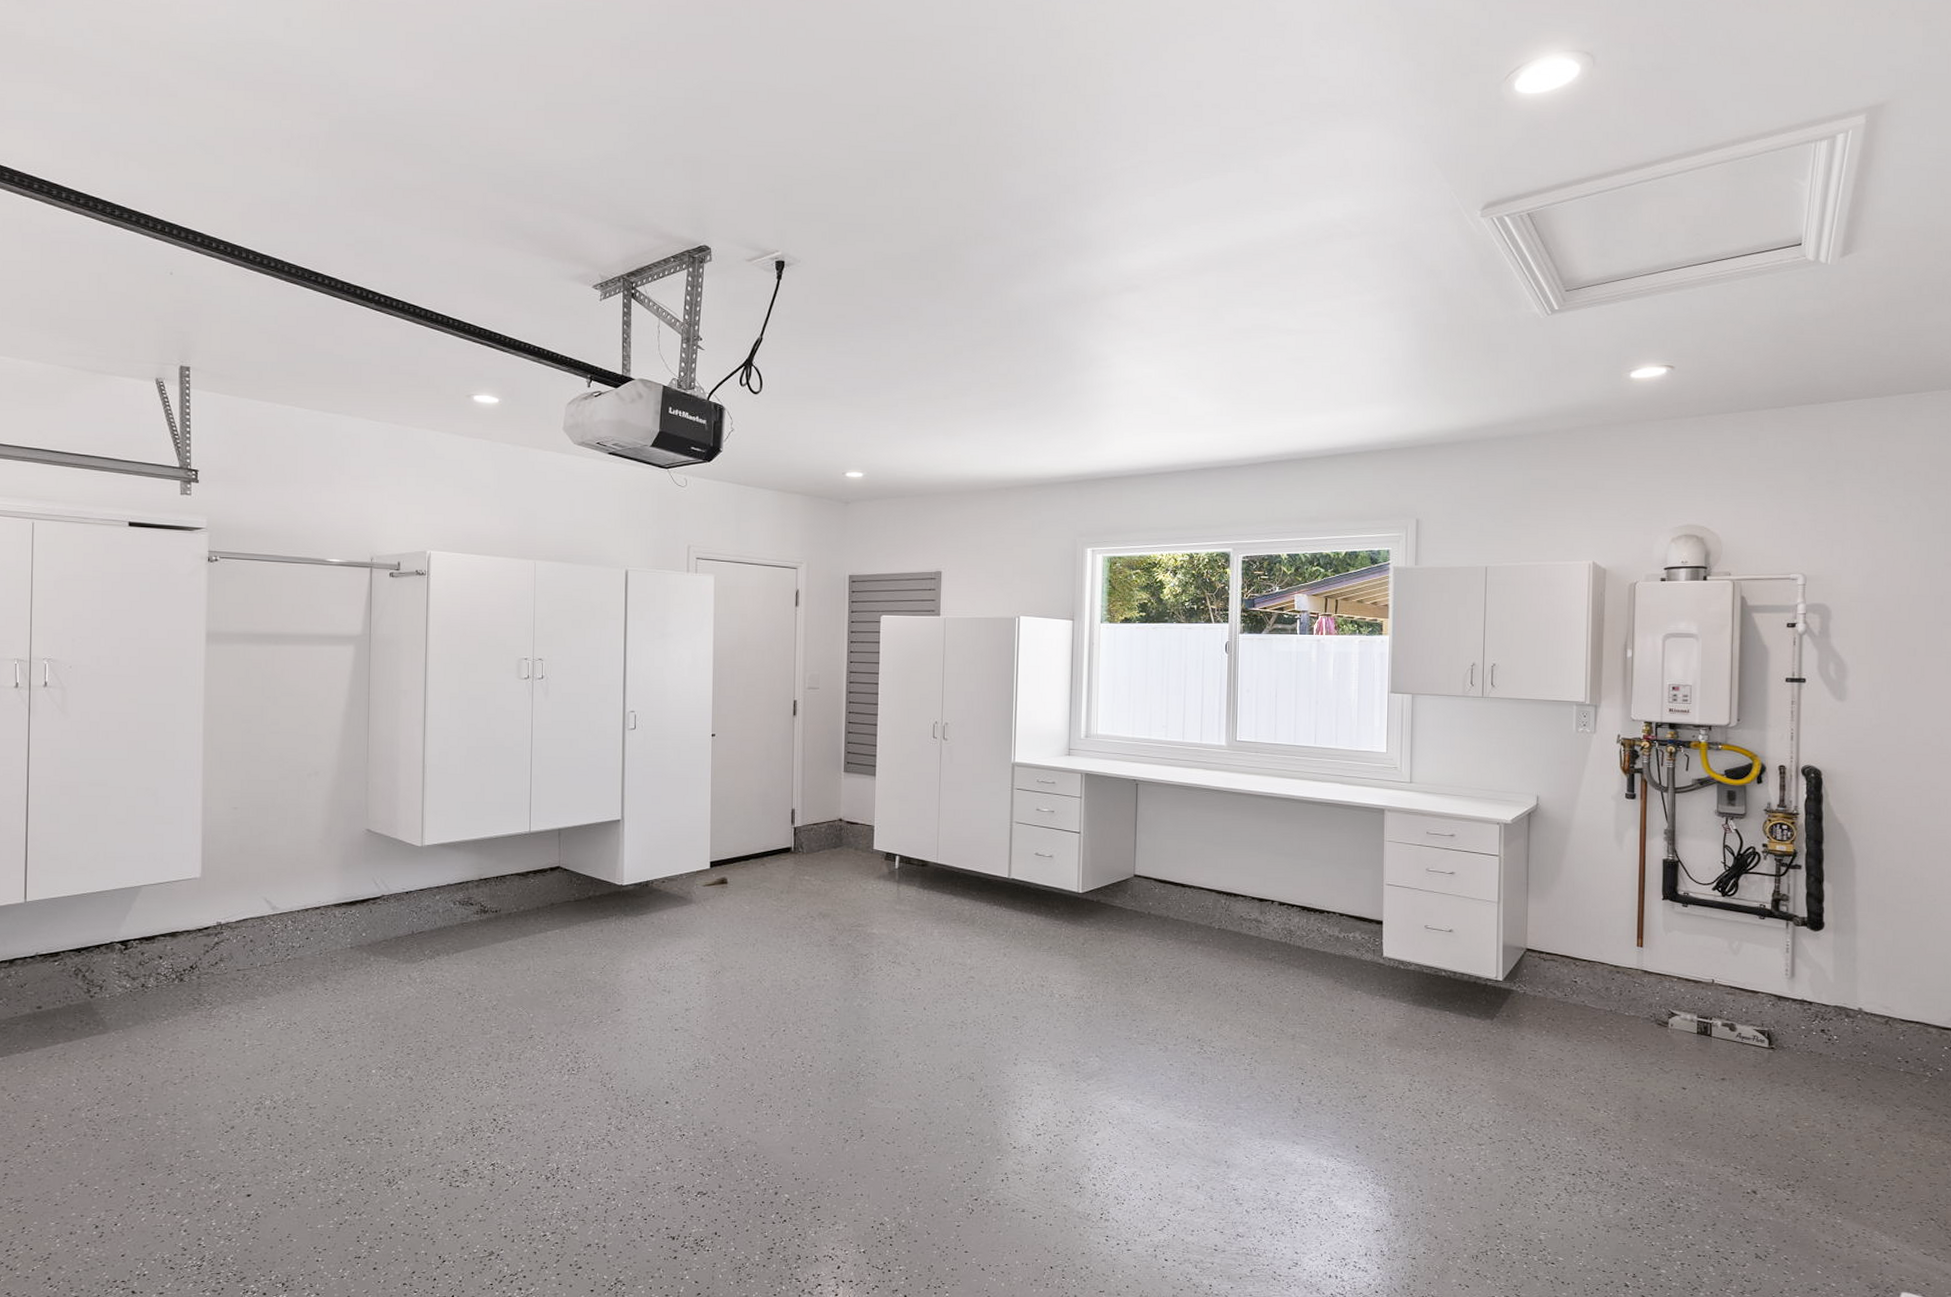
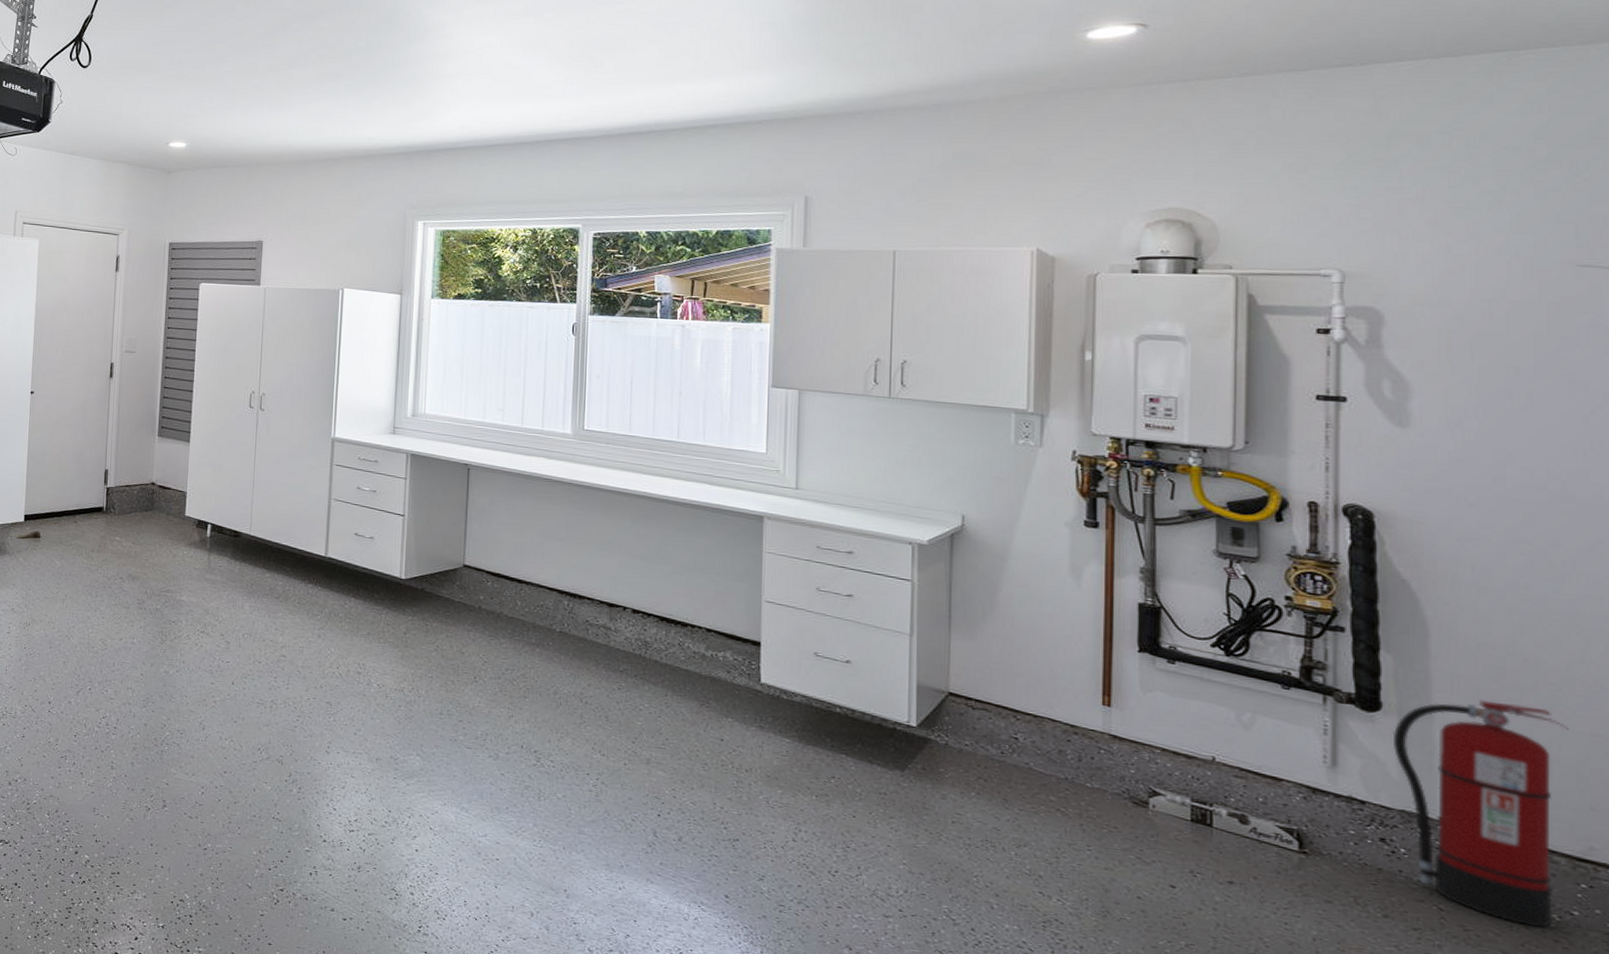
fire extinguisher: none [1830,913,1940,1083] -> present [1392,700,1568,928]

